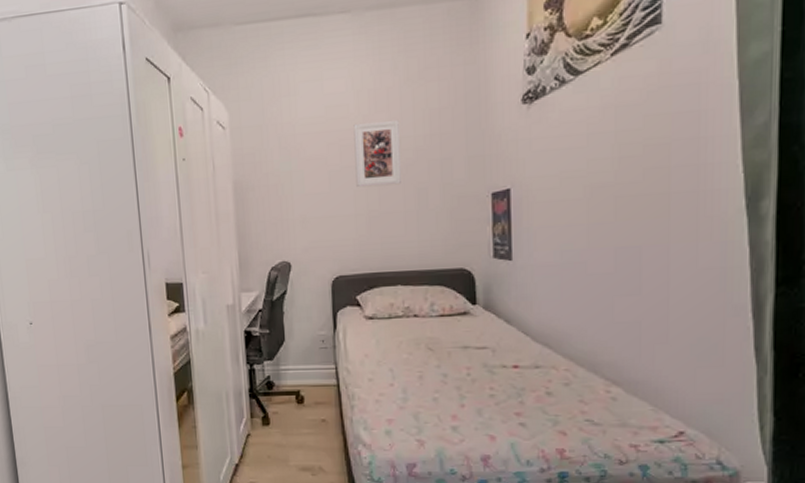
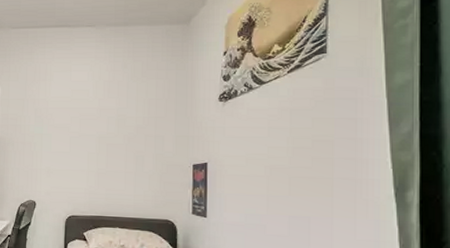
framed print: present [353,119,401,188] -> none [90,104,125,152]

